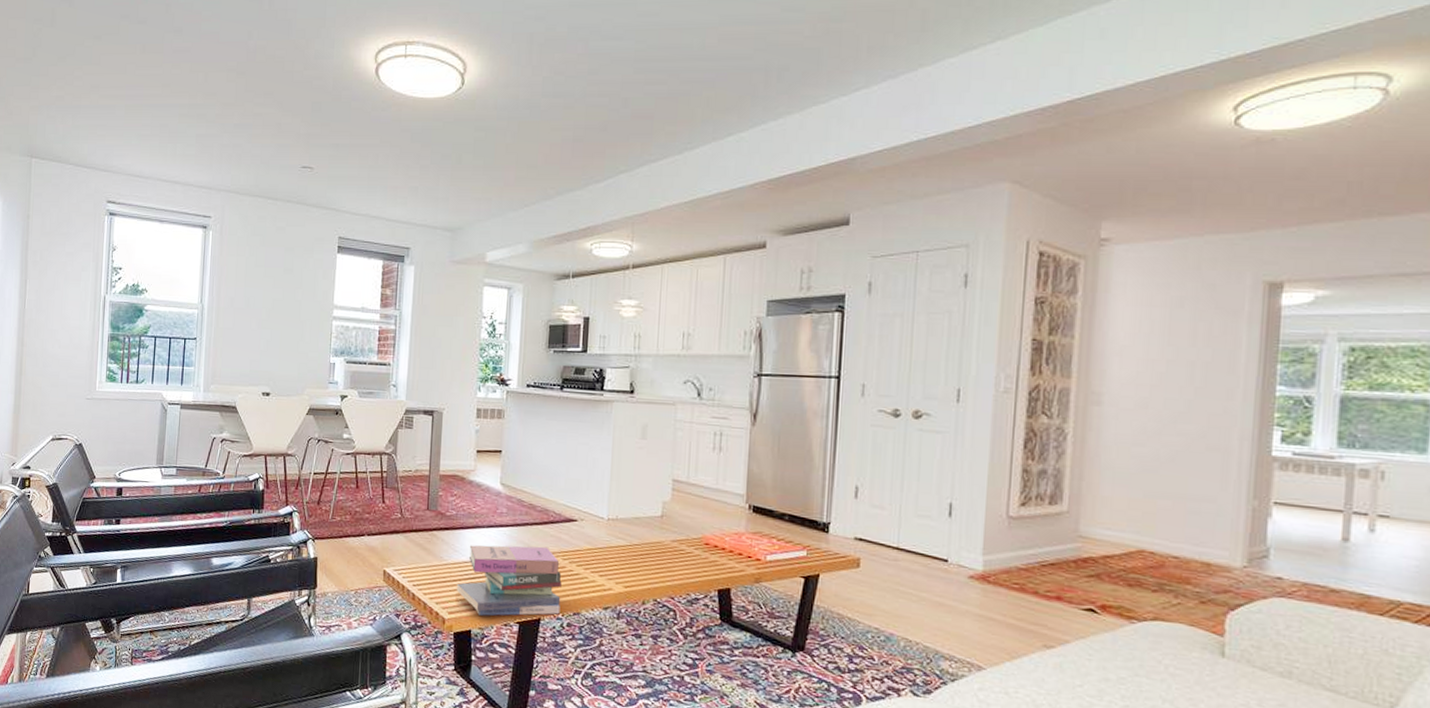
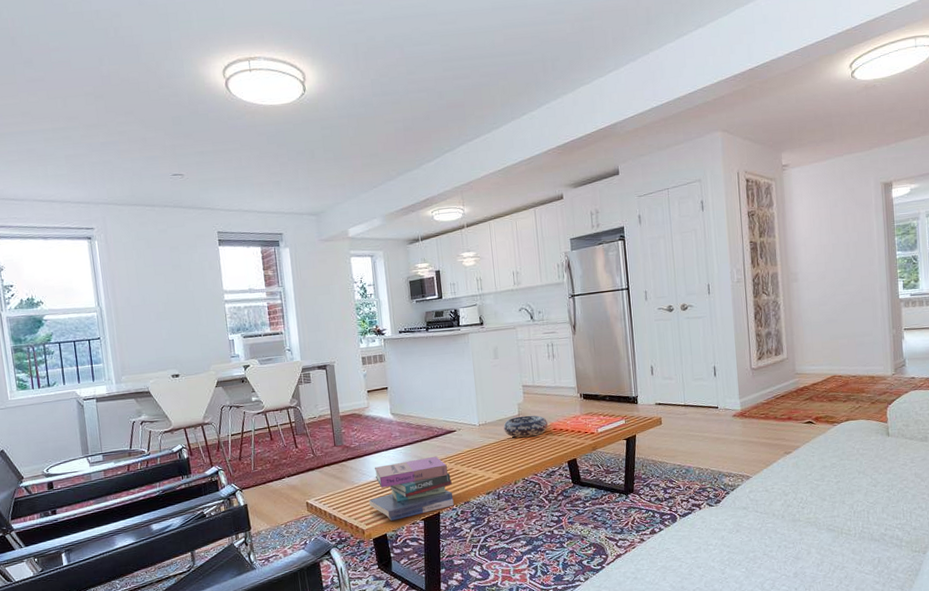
decorative bowl: none [639,518,700,548] -> present [503,415,549,438]

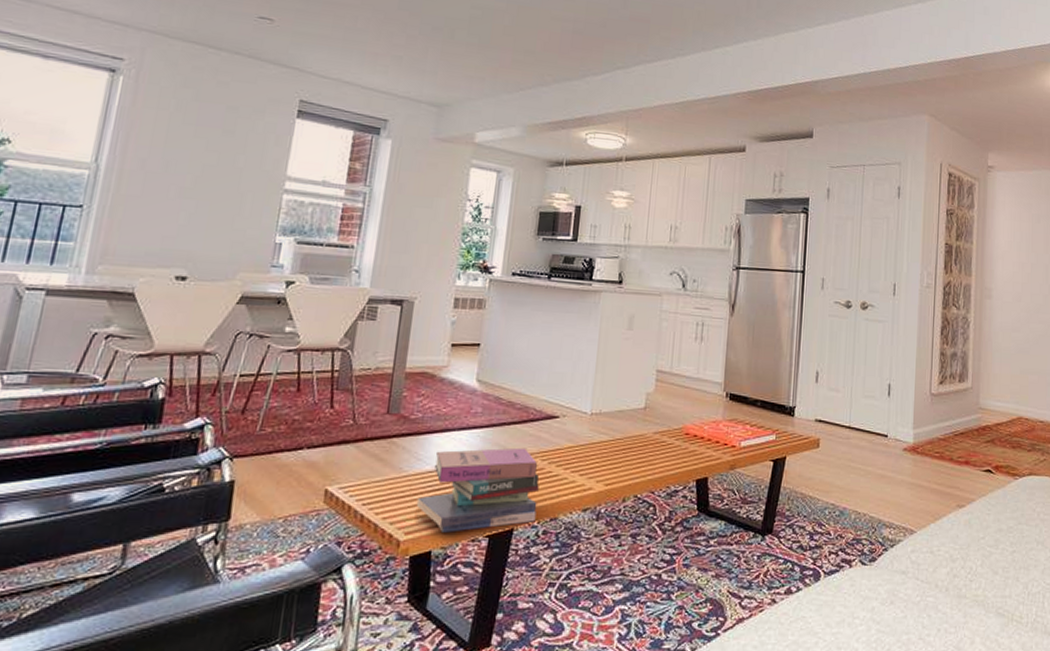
decorative bowl: present [503,415,549,438] -> none [622,410,681,440]

